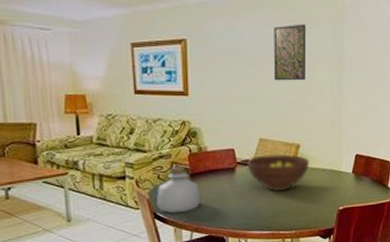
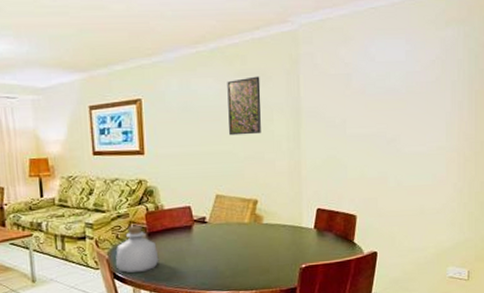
fruit bowl: present [246,154,310,192] -> none [203,210,269,250]

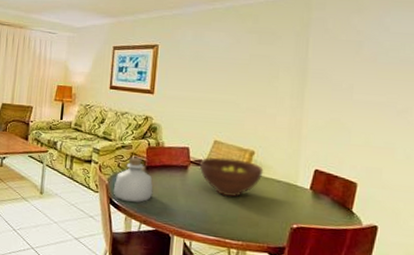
fruit bowl: none [203,210,269,250] -> present [199,157,264,197]
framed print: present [227,76,261,136] -> none [234,35,270,89]

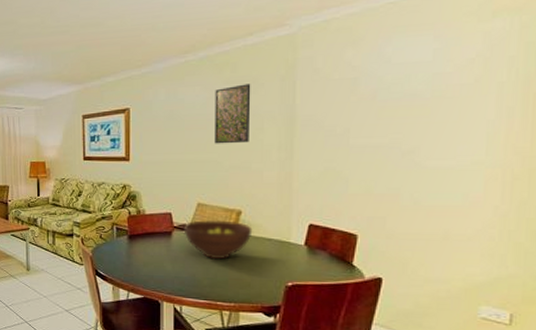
bottle: present [113,157,153,203] -> none [97,228,138,272]
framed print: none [234,35,270,89] -> present [215,83,251,144]

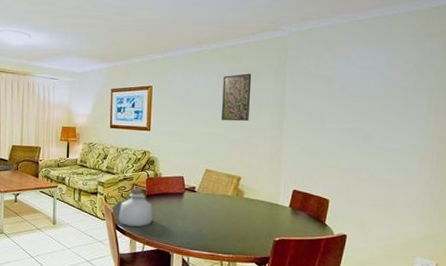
bottle: none [97,228,138,272] -> present [118,188,154,227]
fruit bowl: present [183,220,253,260] -> none [193,184,249,217]

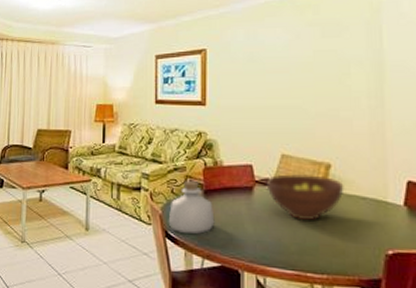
fruit bowl: none [193,184,249,217] -> present [266,174,344,221]
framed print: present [222,73,252,122] -> none [297,26,336,89]

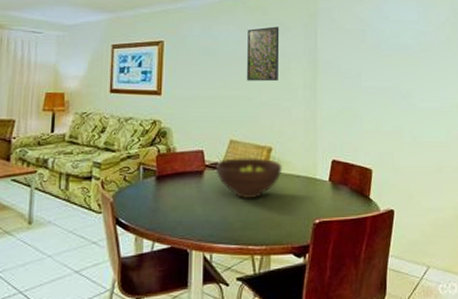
bottle: present [168,181,215,234] -> none [119,168,166,220]
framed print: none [297,26,336,89] -> present [247,26,279,82]

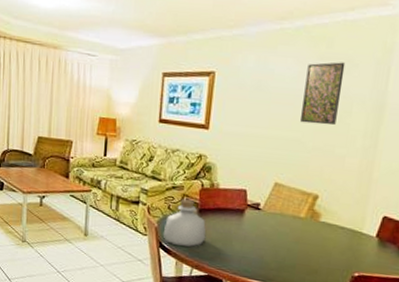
bottle: none [119,168,166,220] -> present [163,199,206,247]
fruit bowl: present [215,158,282,199] -> none [256,200,327,243]

